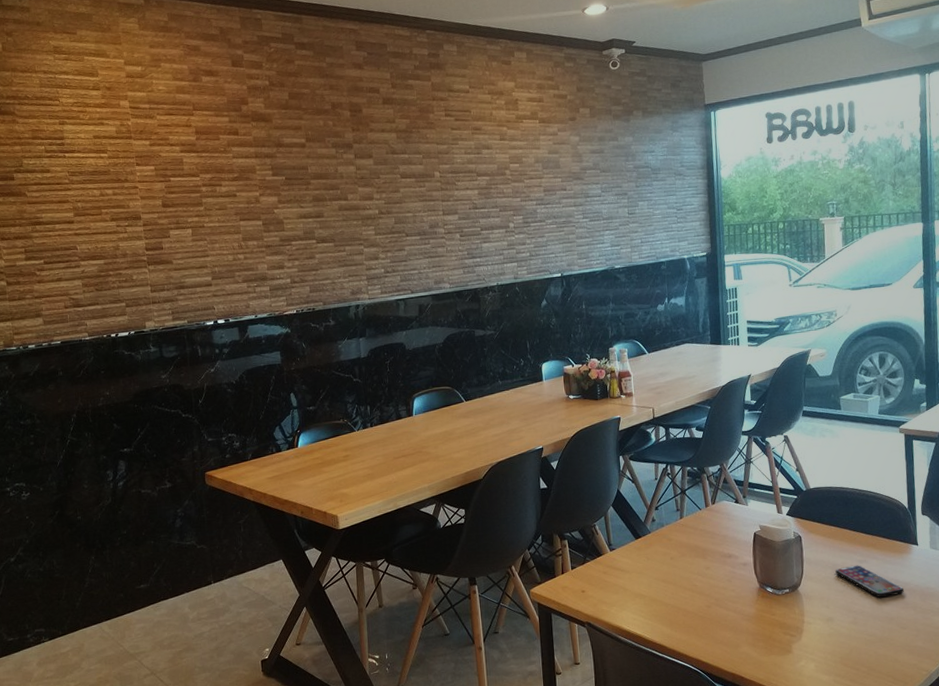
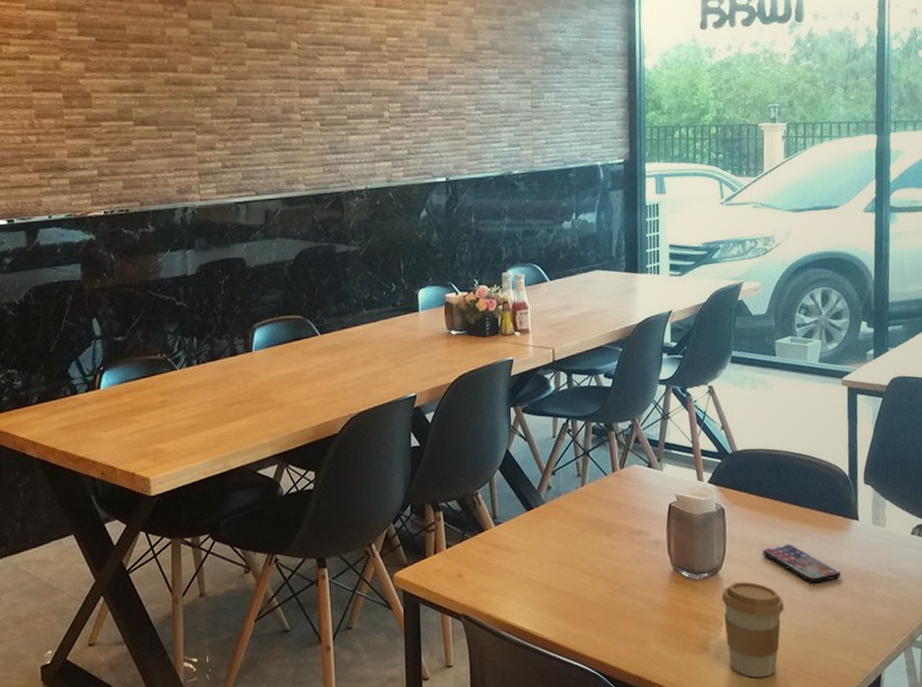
coffee cup: none [801,596,855,676] -> present [721,581,784,678]

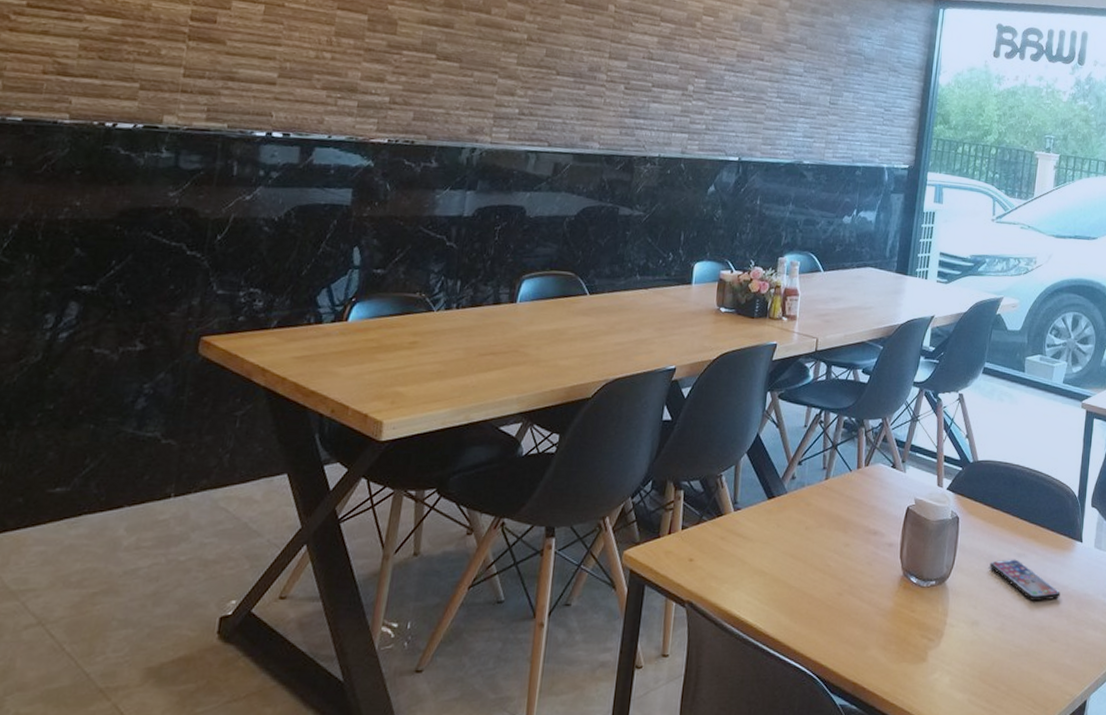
coffee cup: present [721,581,784,678] -> none [944,593,1004,694]

